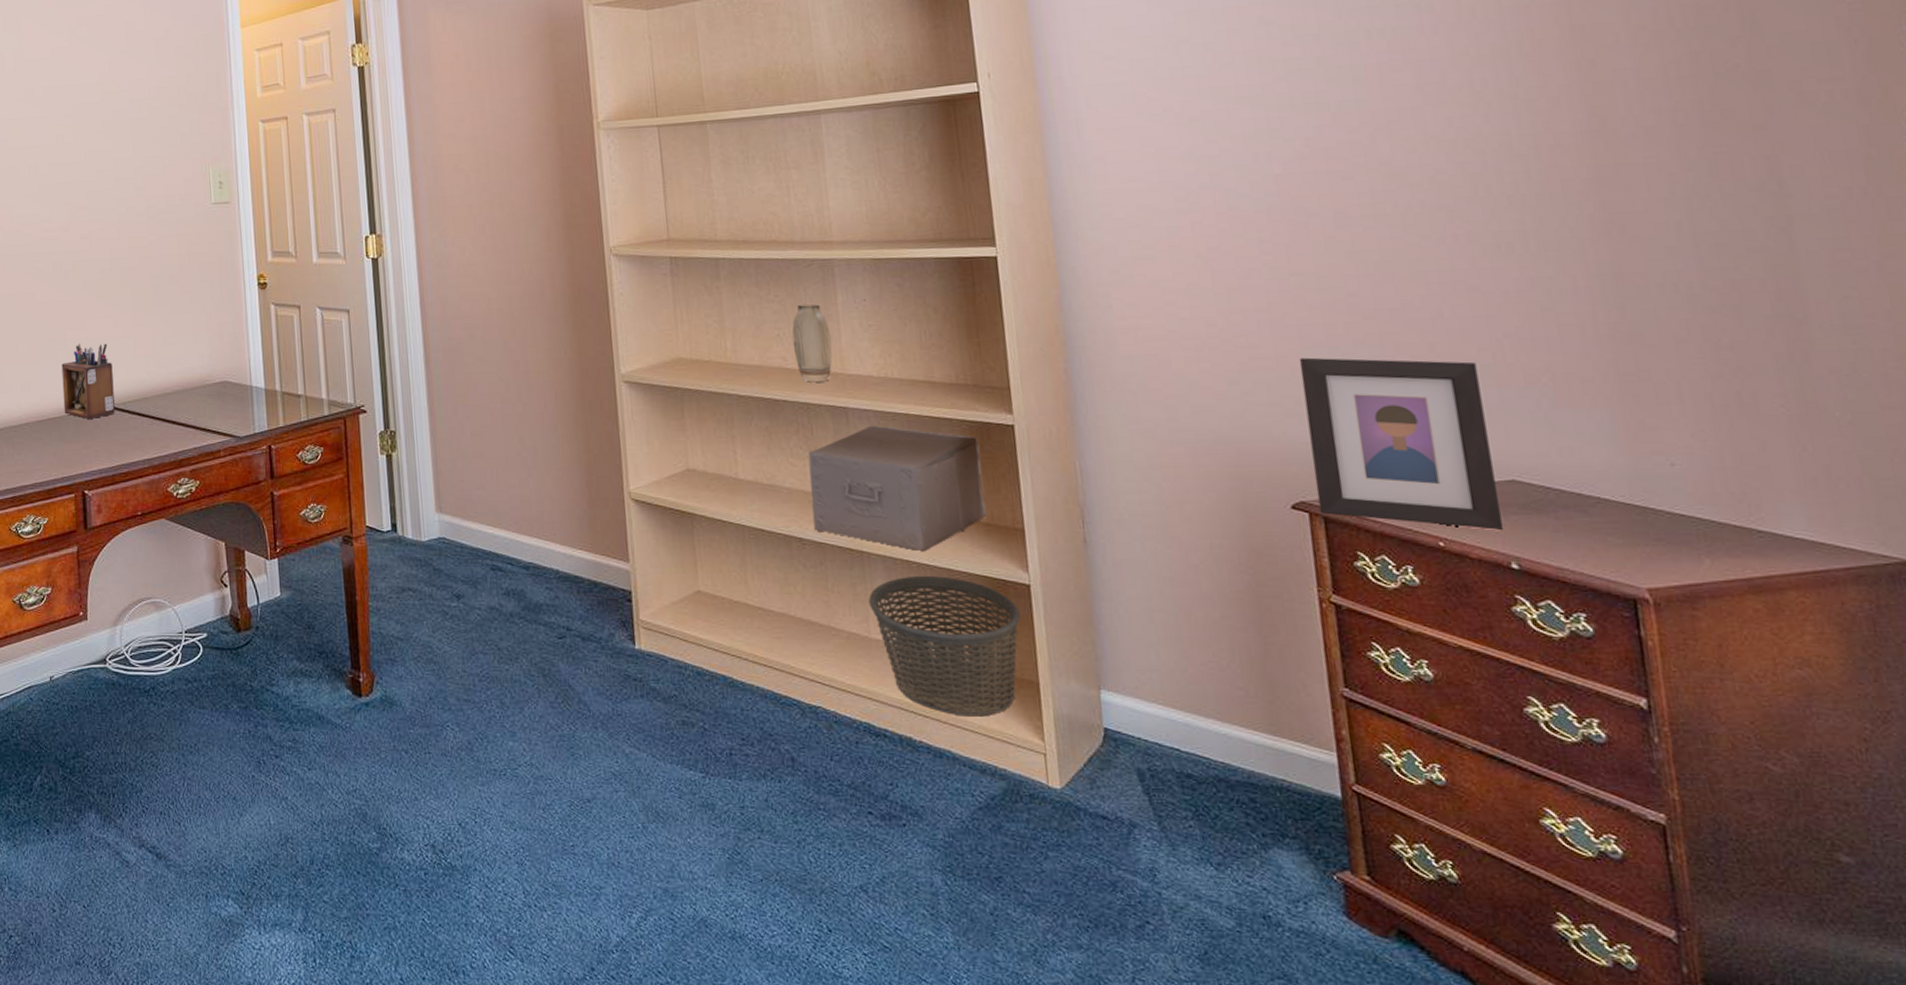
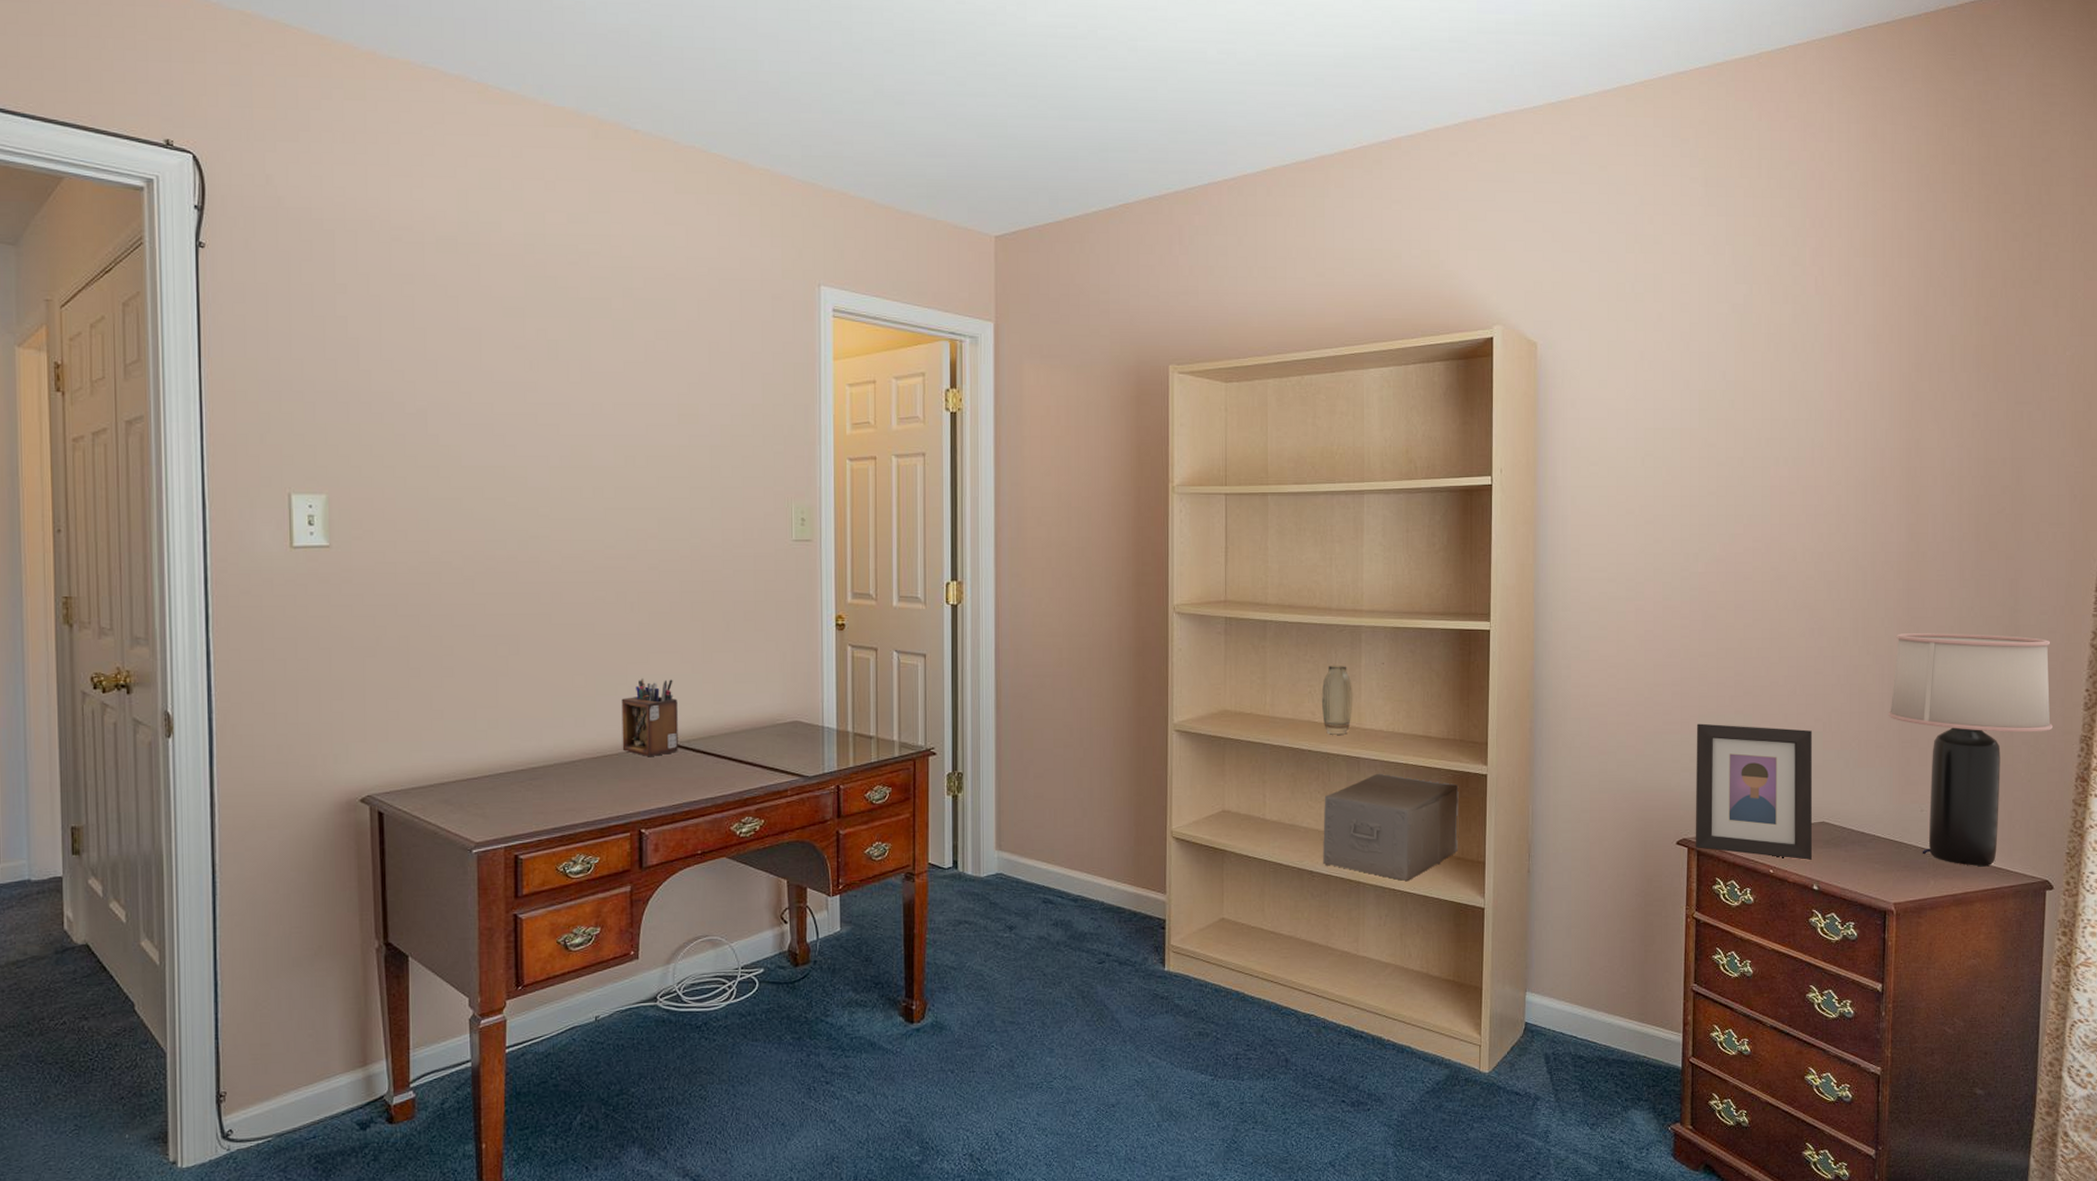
basket: present [868,575,1021,717] -> none [1360,901,1474,1018]
table lamp: none [1589,229,1879,540] -> present [1888,633,2053,866]

